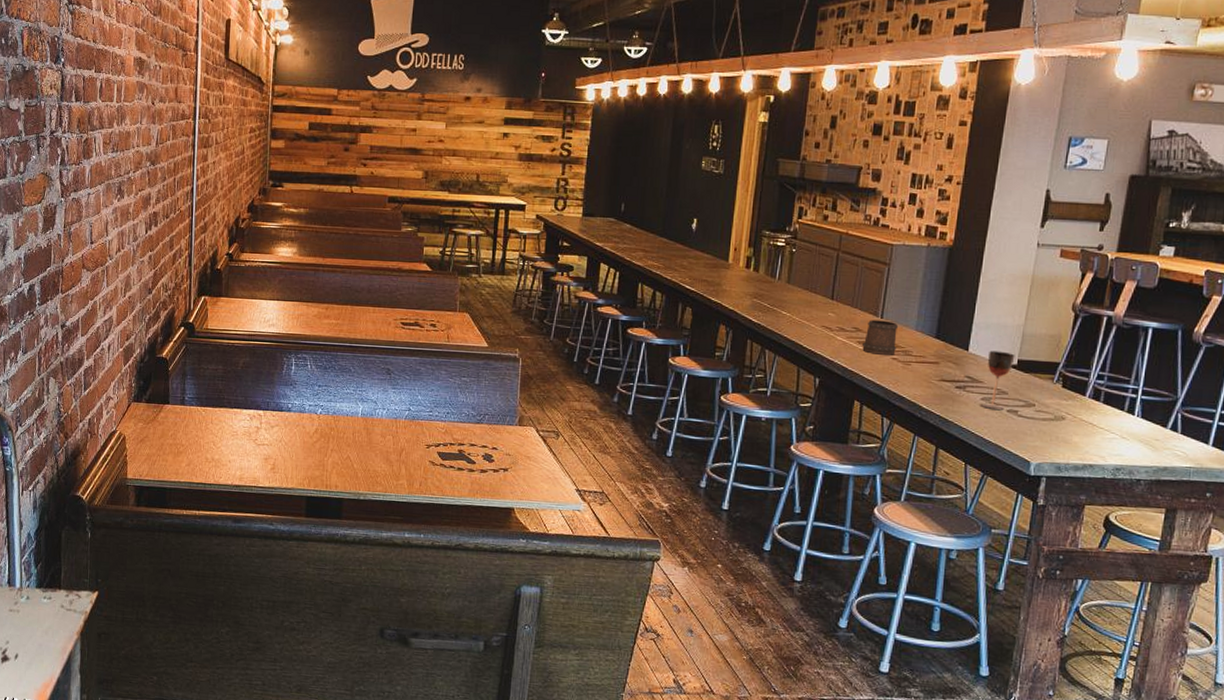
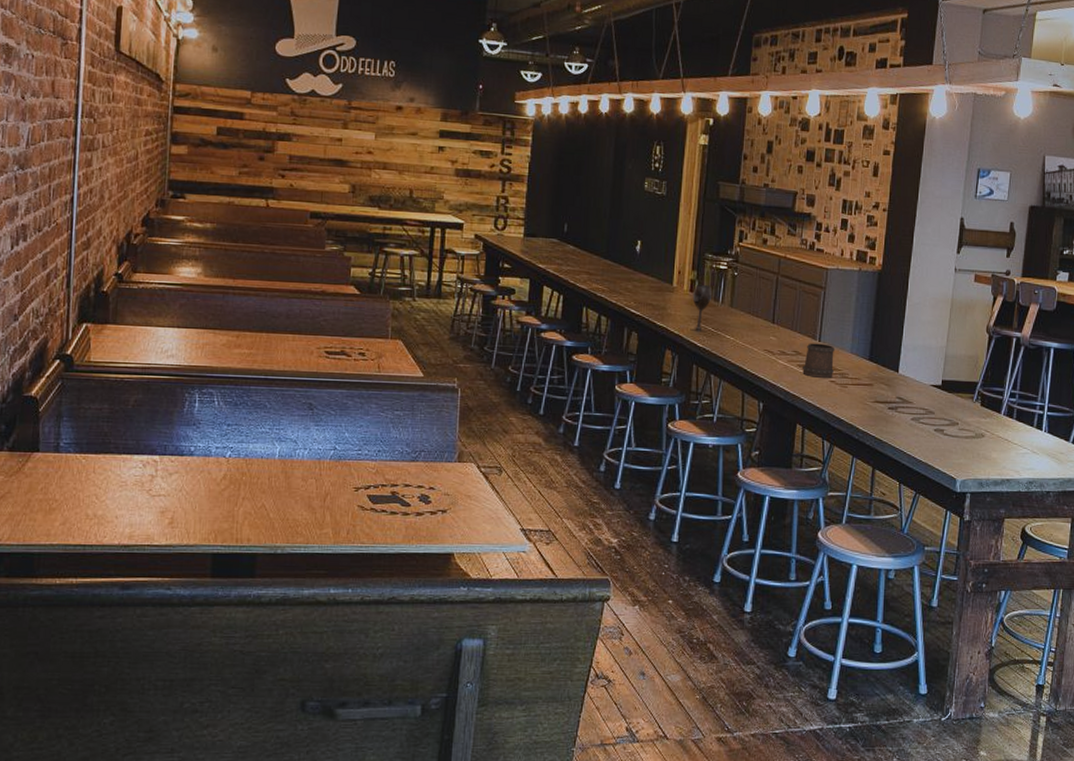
wine glass: none [745,260,769,309] -> present [690,284,713,333]
wineglass: present [980,351,1015,410] -> none [910,372,940,429]

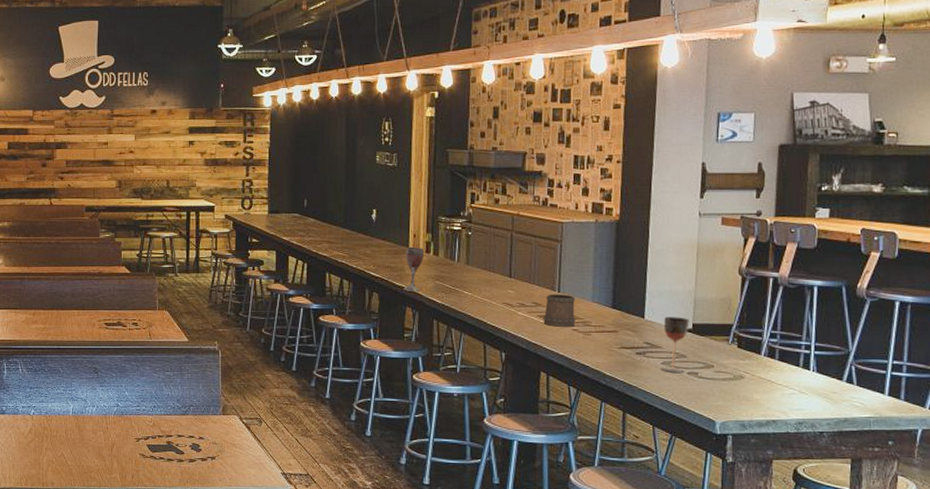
cup: none [664,284,688,334] -> present [403,246,424,292]
wine glass: present [690,284,713,333] -> none [428,245,448,290]
wineglass: none [910,372,940,429] -> present [661,317,690,372]

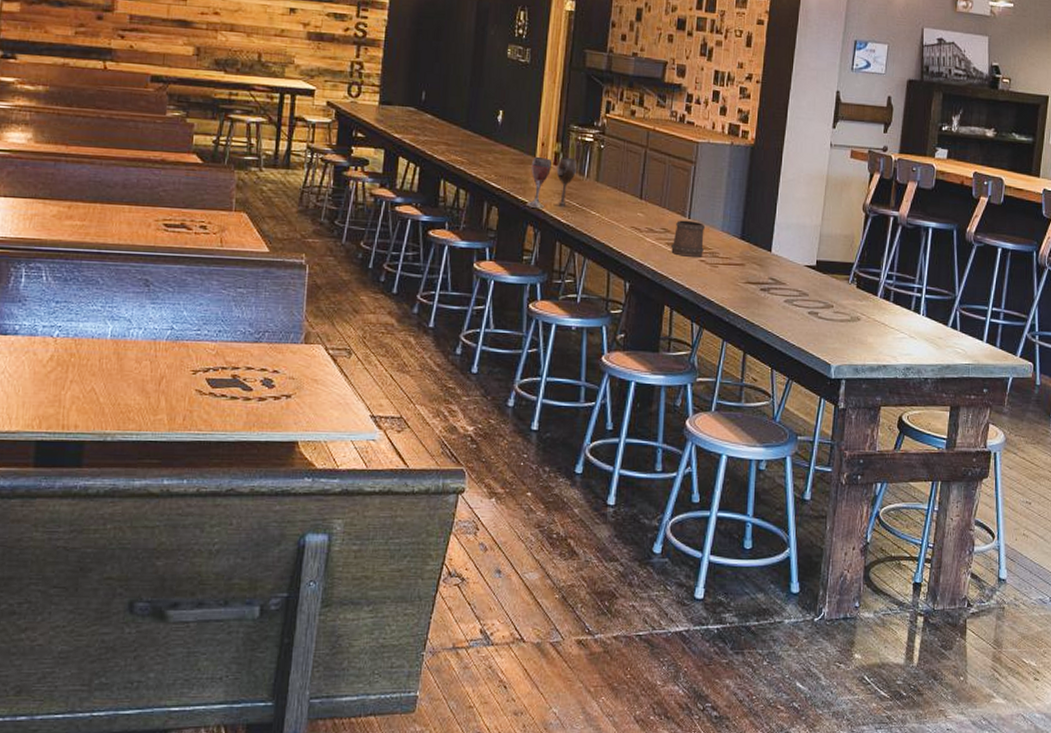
wine glass: none [428,245,448,290] -> present [553,156,578,208]
wineglass: present [661,317,690,372] -> none [783,251,814,312]

